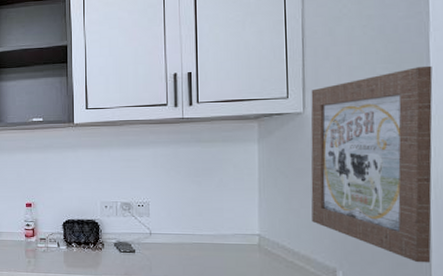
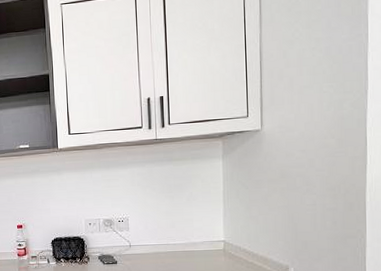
wall art: present [311,65,433,263] -> none [267,83,370,257]

